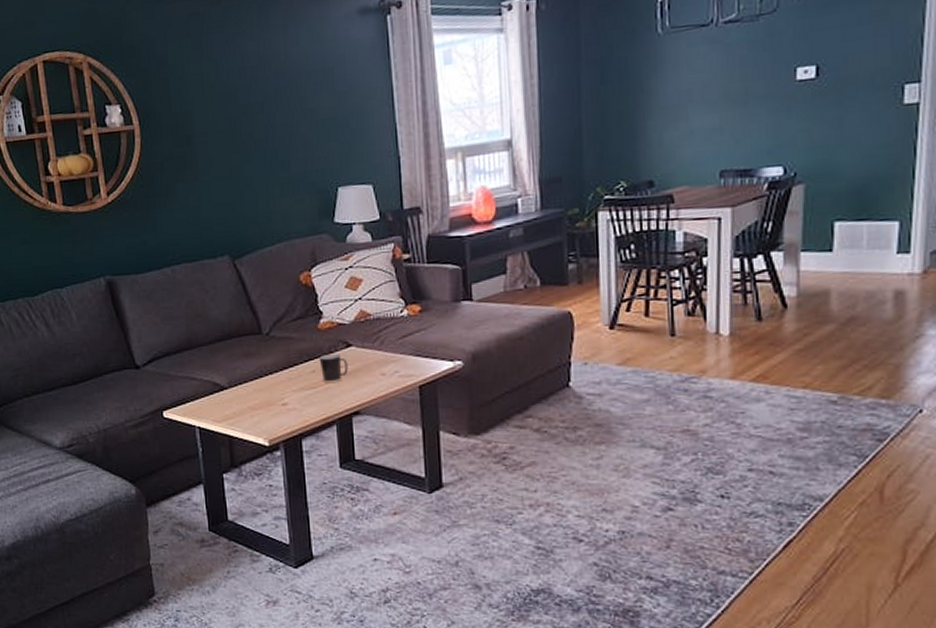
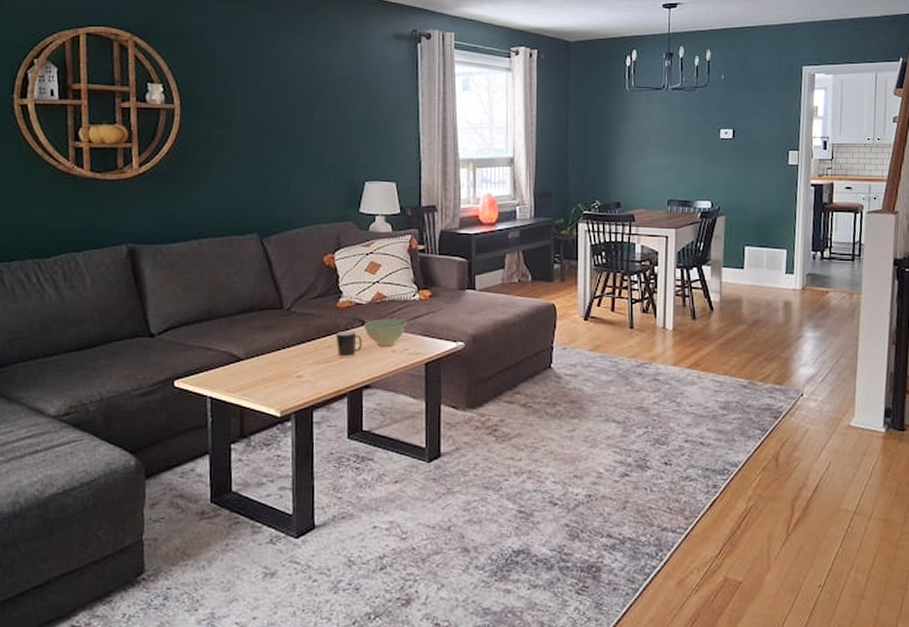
bowl: none [348,338,396,370] -> present [364,319,407,347]

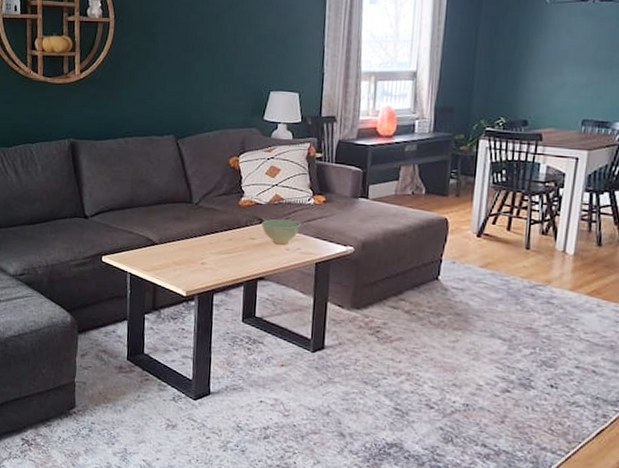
mug: present [336,330,362,358] -> none [236,226,260,252]

